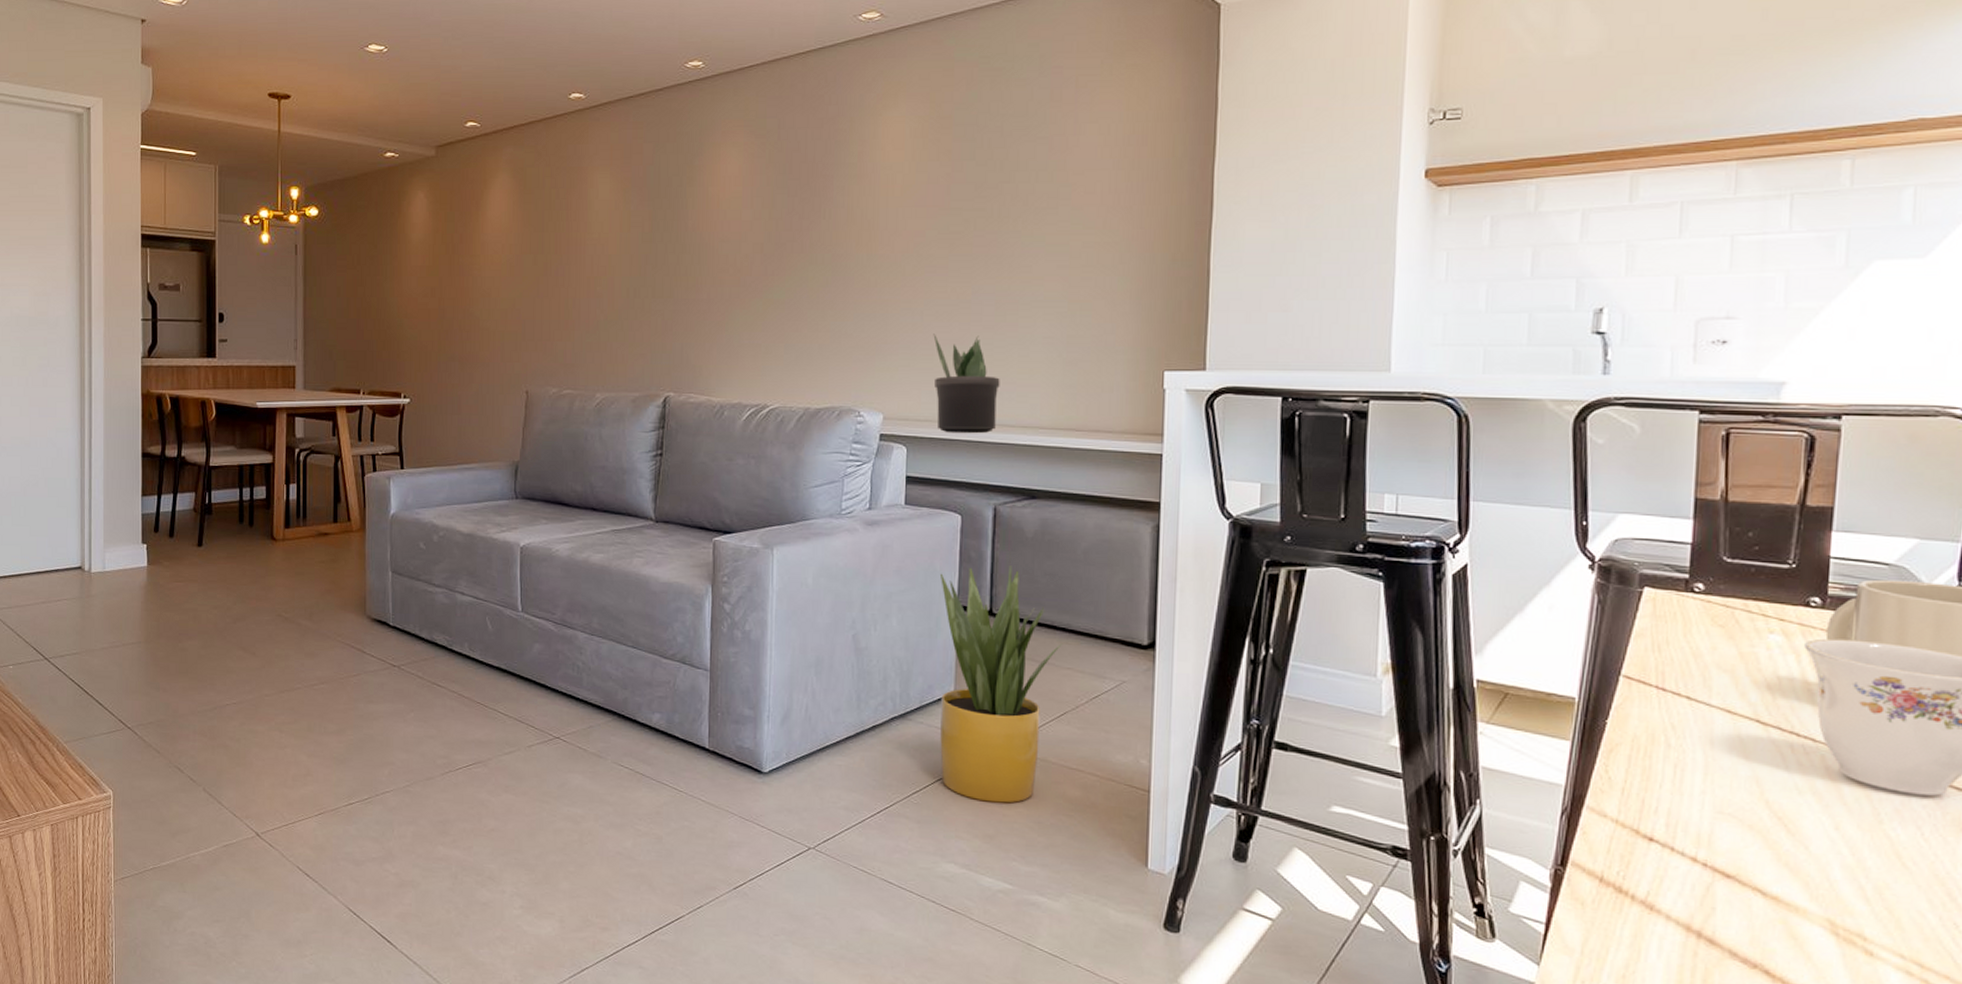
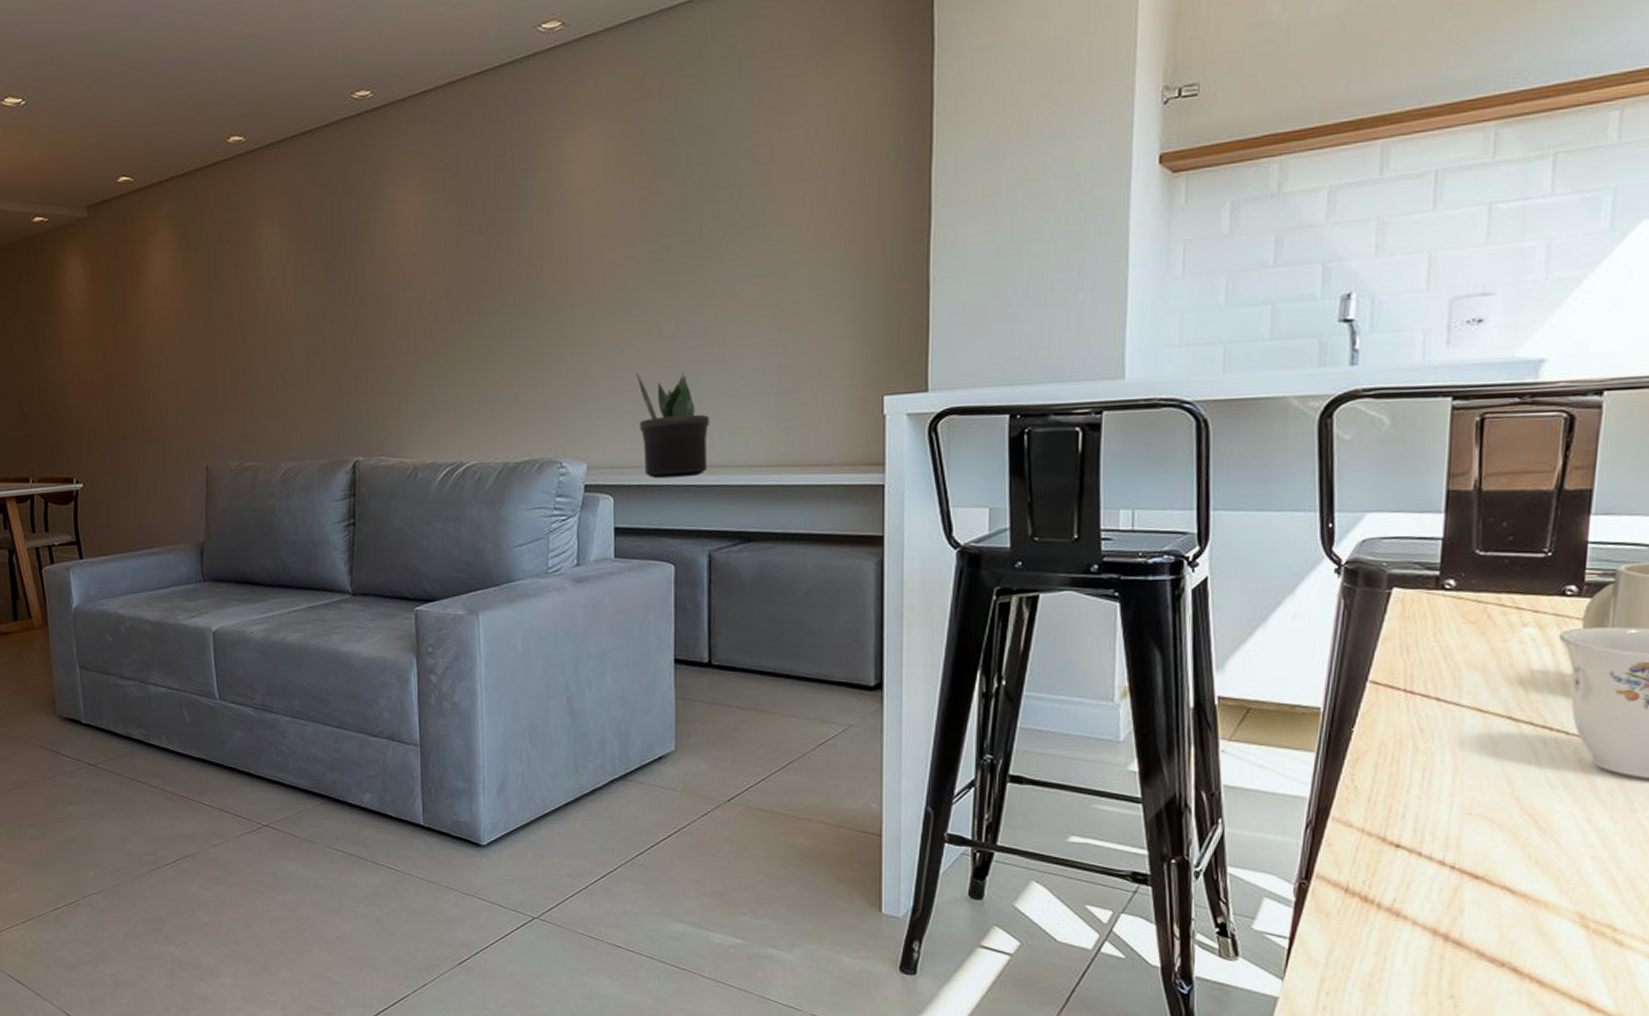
planter: present [940,566,1064,804] -> none [656,614,787,858]

